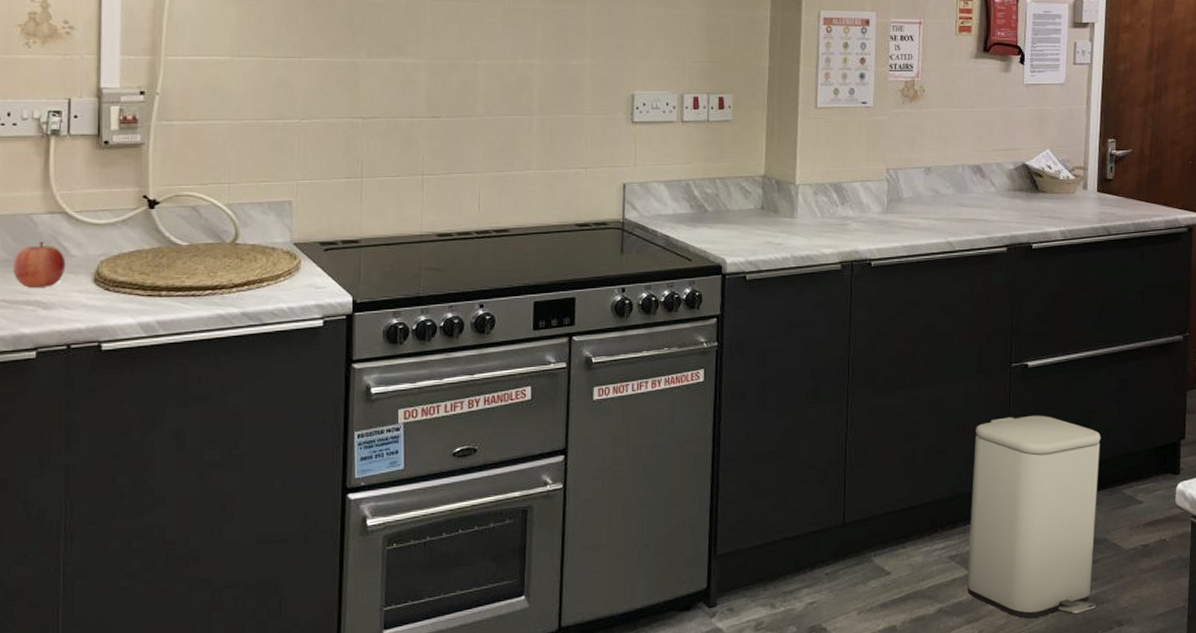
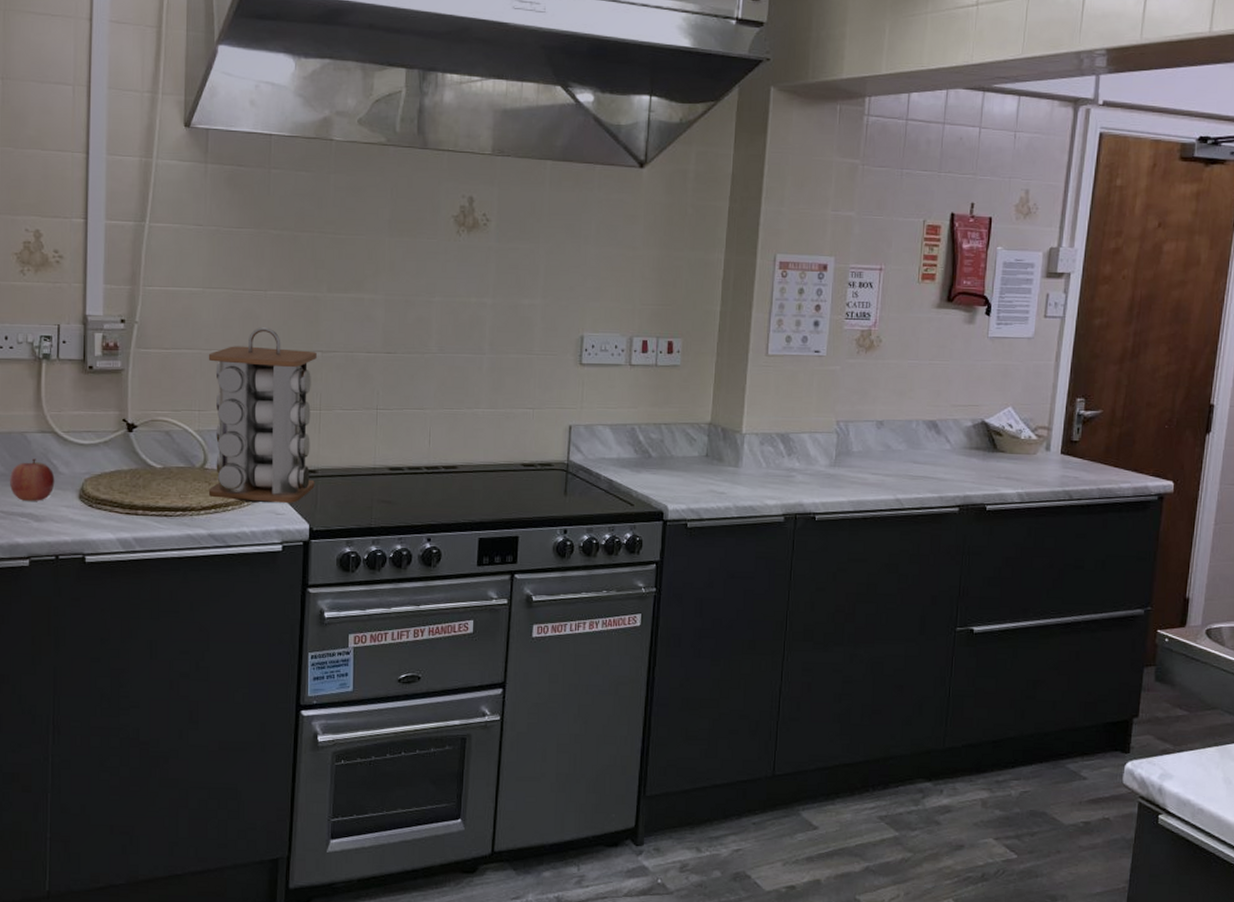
spice rack: none [238,95,358,277] -> present [208,327,317,503]
pedal bin: present [967,415,1101,619] -> none [895,681,1047,886]

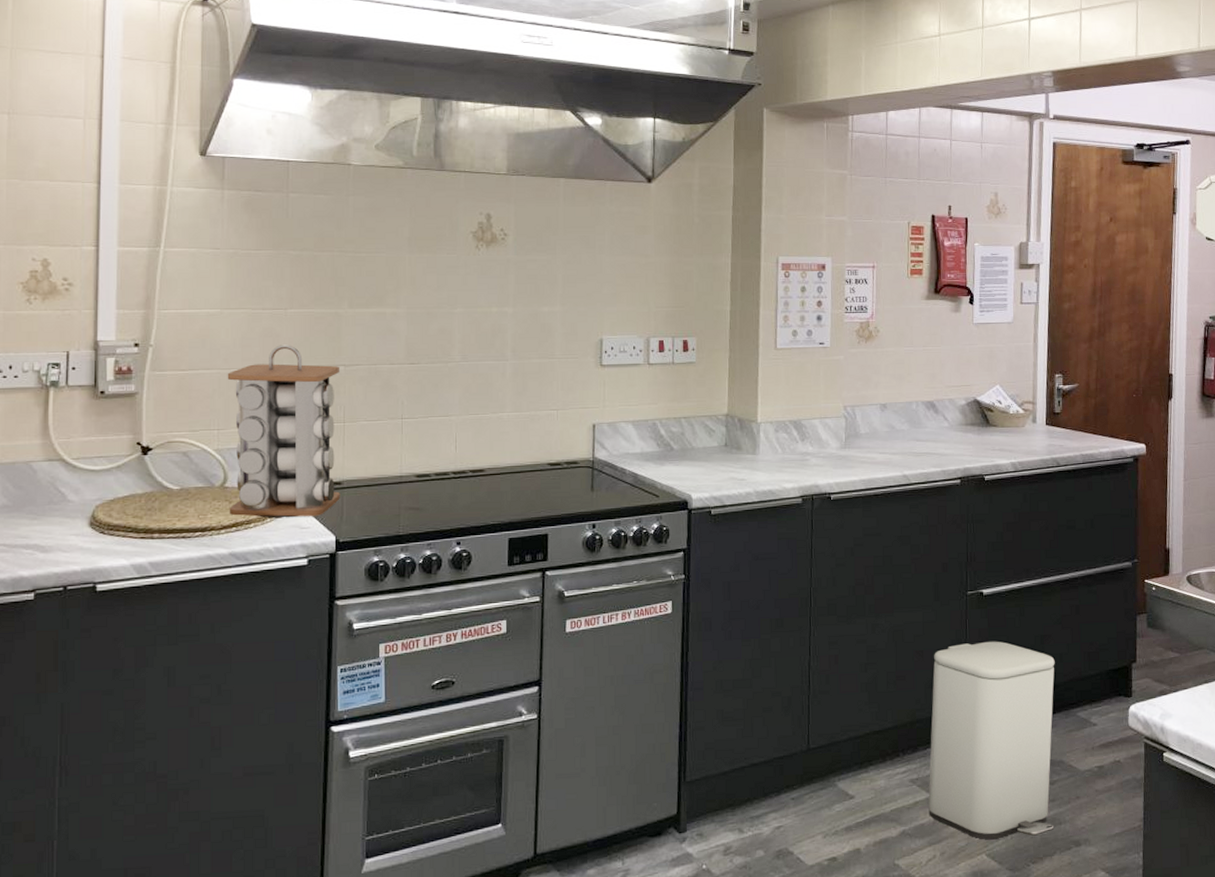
fruit: present [9,458,55,501] -> none [12,488,63,532]
pedal bin: none [895,681,1047,886] -> present [928,641,1055,840]

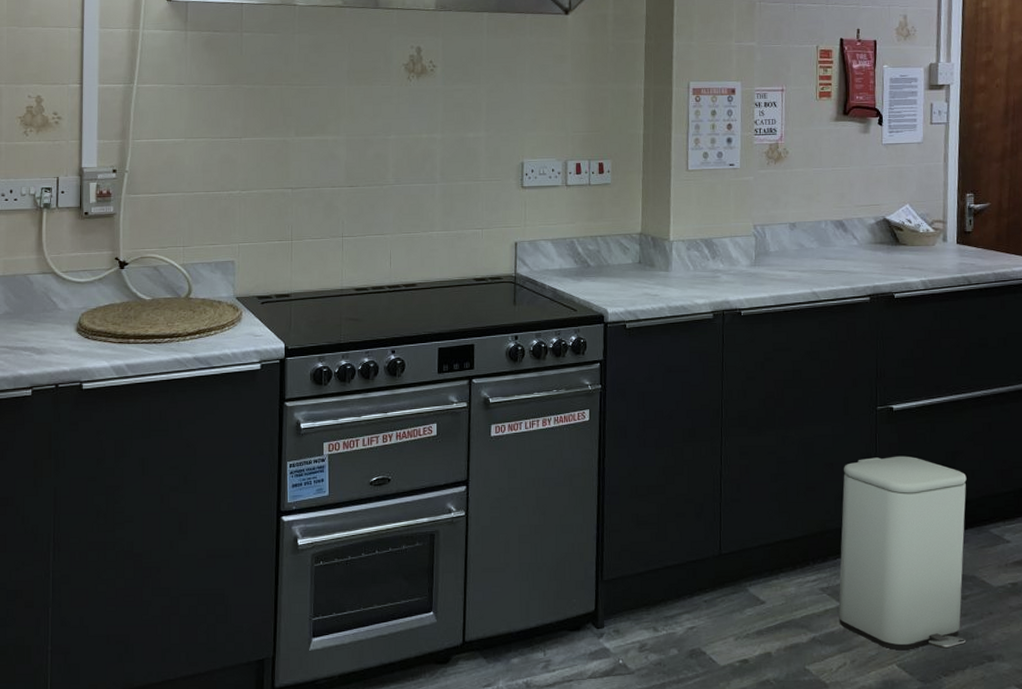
spice rack: present [227,345,340,518] -> none [191,170,289,327]

